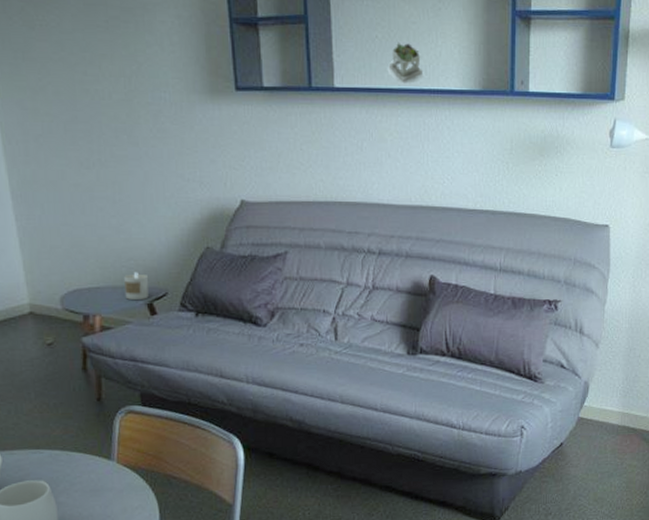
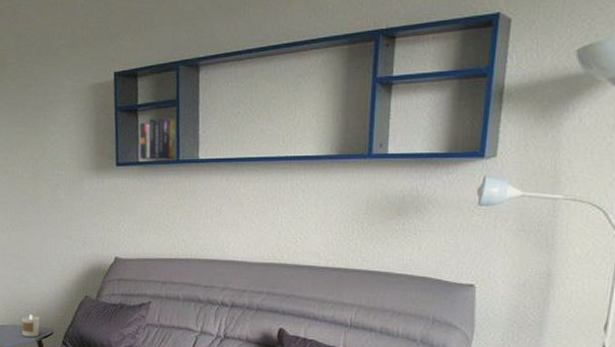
books: none [262,35,307,86] -> present [139,118,176,160]
succulent plant: present [387,43,424,84] -> none [247,116,282,153]

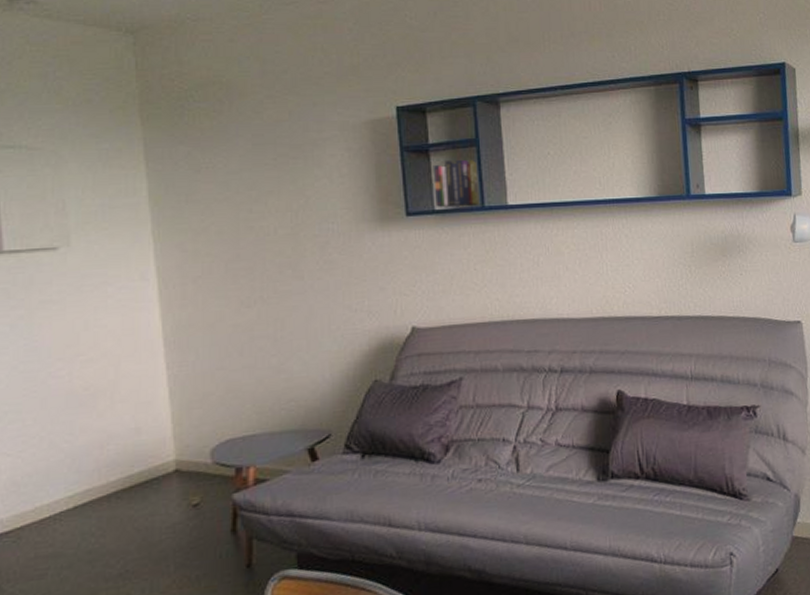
candle: present [22,314,40,337] -> none [283,414,311,446]

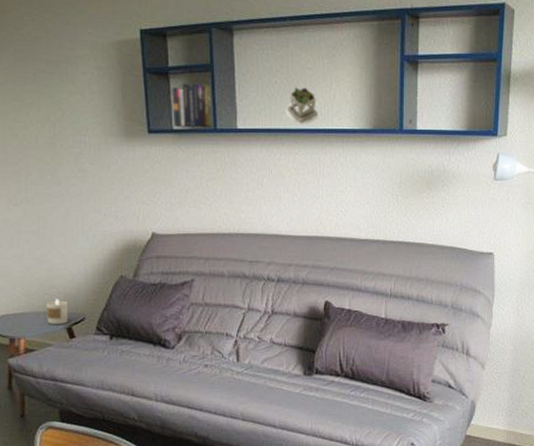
candle: none [283,414,311,446] -> present [46,299,69,324]
succulent plant: none [561,157,598,196] -> present [285,87,319,124]

